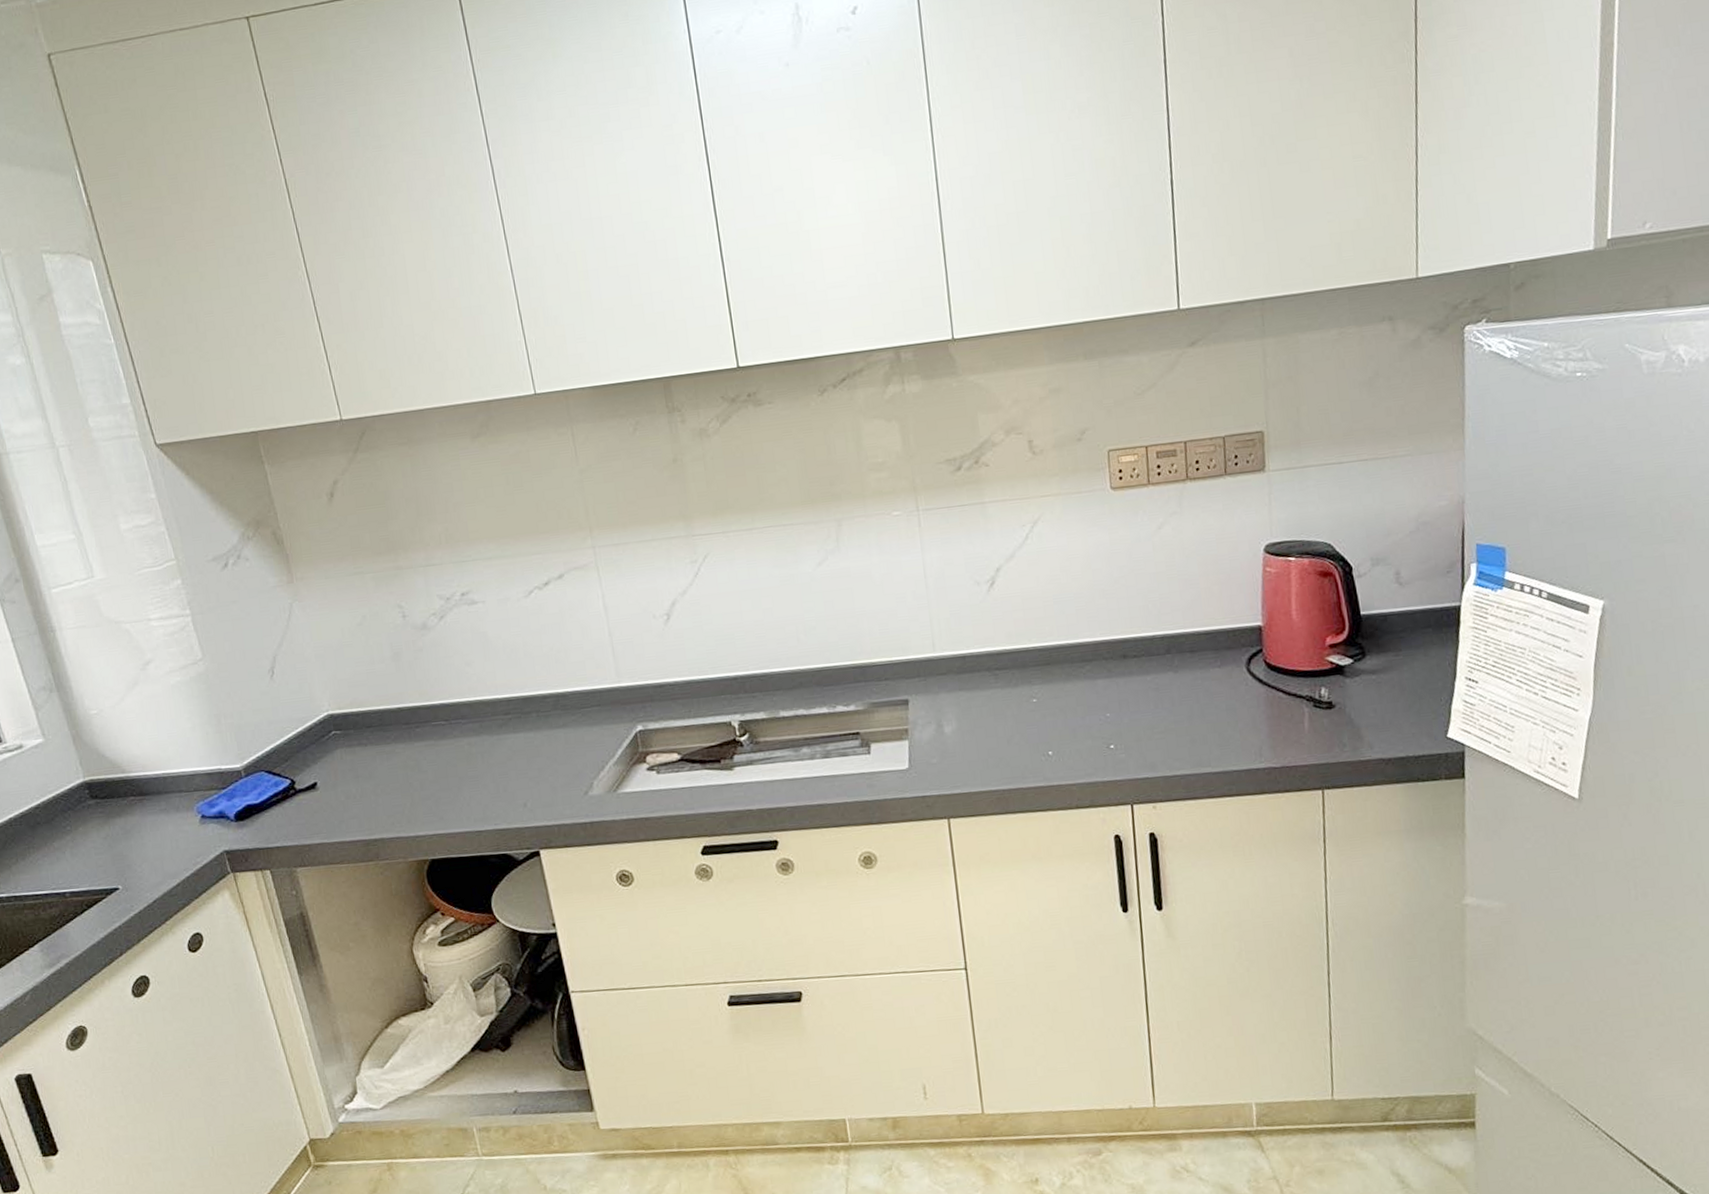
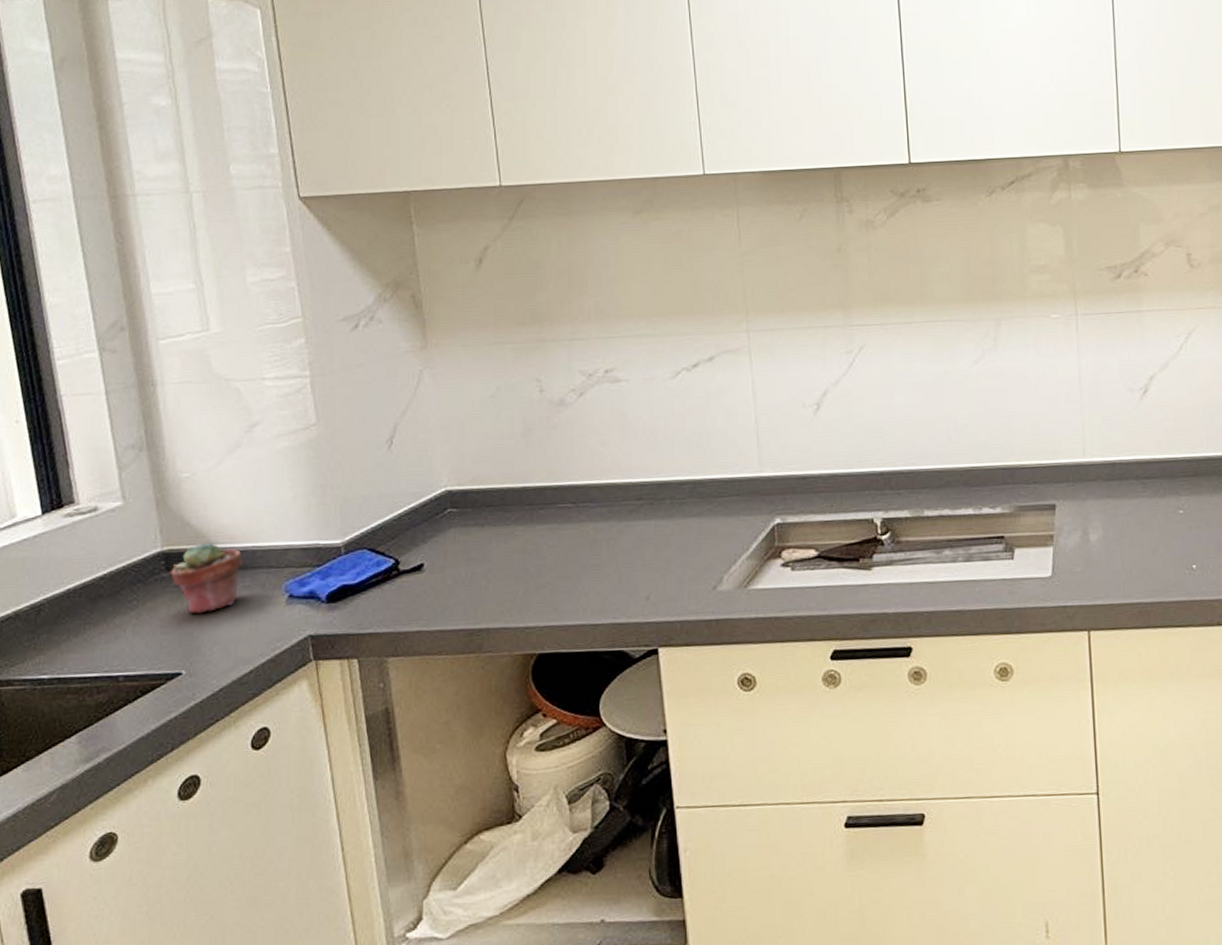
potted succulent: none [95,771,157,836] -> present [171,542,243,613]

